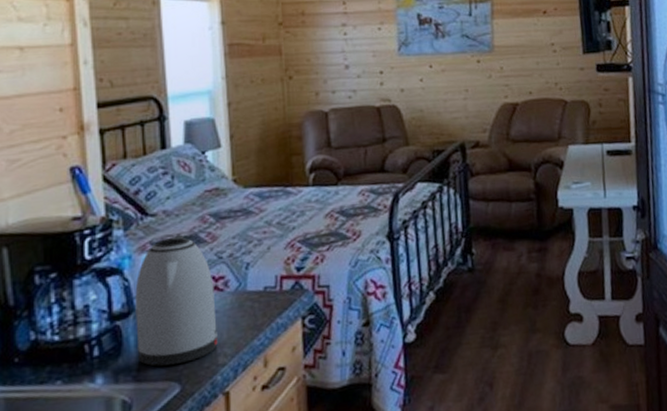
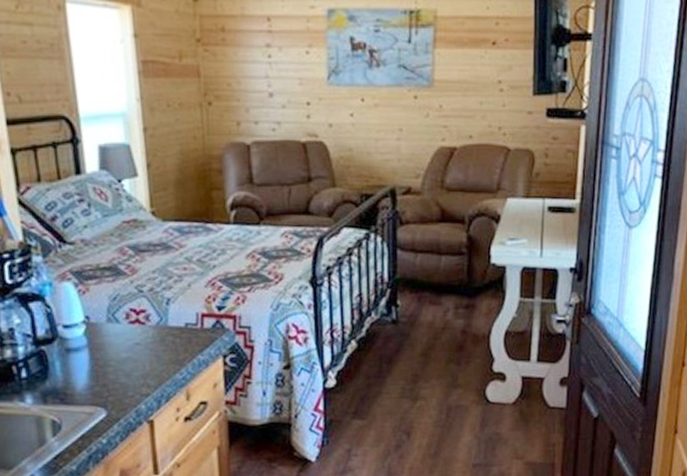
kettle: present [135,235,218,366] -> none [57,265,141,391]

